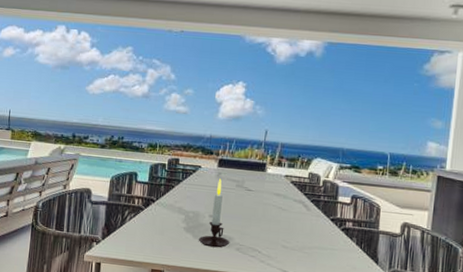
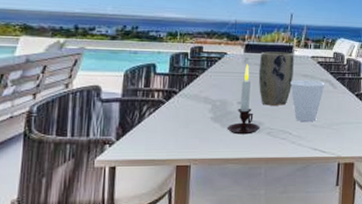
plant pot: none [230,167,267,223] -> present [258,51,294,106]
cup: none [262,198,298,243] -> present [290,80,325,122]

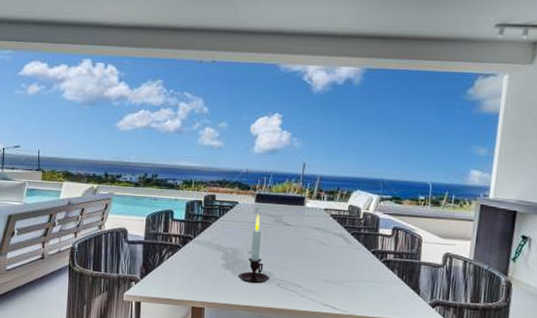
plant pot: present [258,51,294,106] -> none [269,202,306,258]
cup: present [290,80,325,122] -> none [301,232,339,277]

